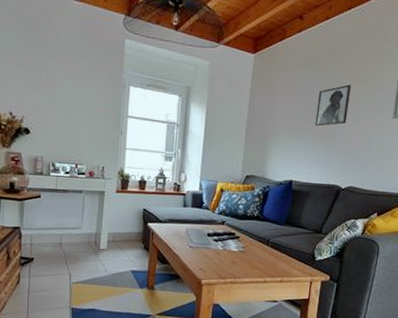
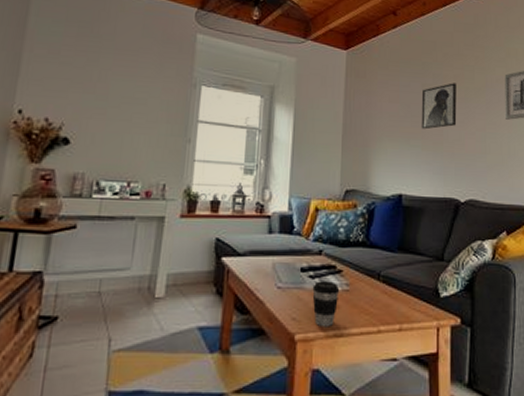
coffee cup: none [215,243,237,277] -> present [312,281,340,328]

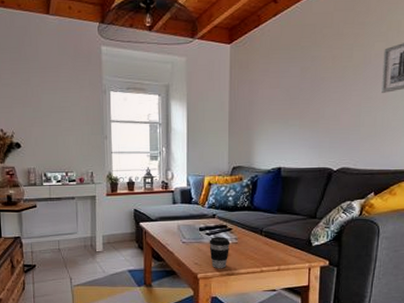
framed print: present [421,83,457,130] -> none [299,63,334,110]

